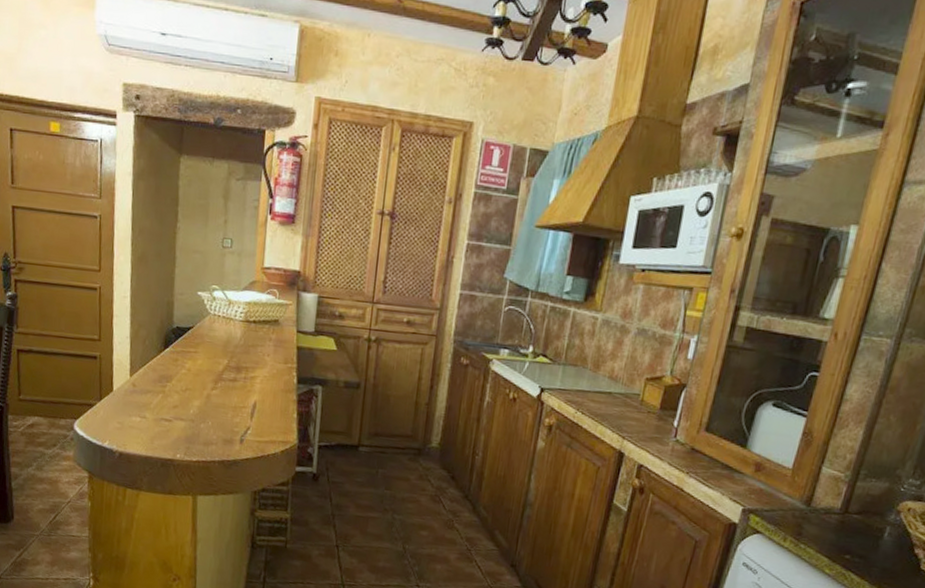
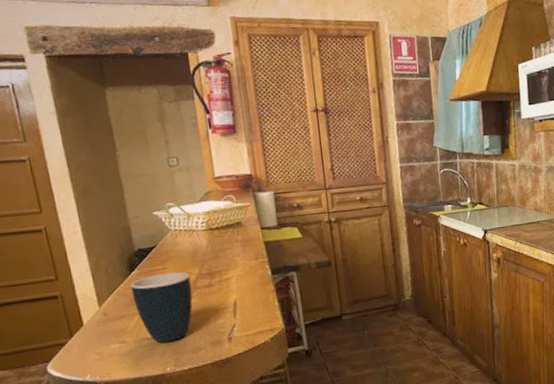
mug: none [161,356,218,429] -> present [131,272,193,343]

